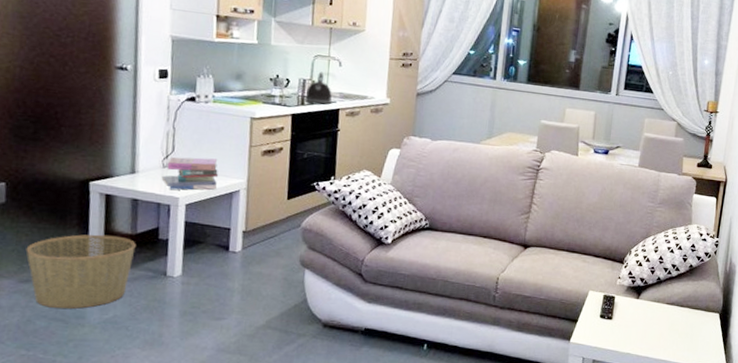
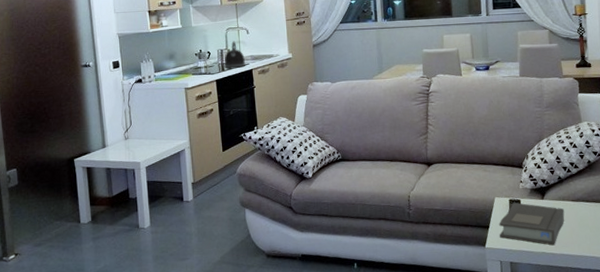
basket: present [26,234,136,309] -> none [36,200,114,265]
books: present [161,157,219,190] -> none [125,126,167,157]
book: none [587,299,657,347] -> present [499,202,565,246]

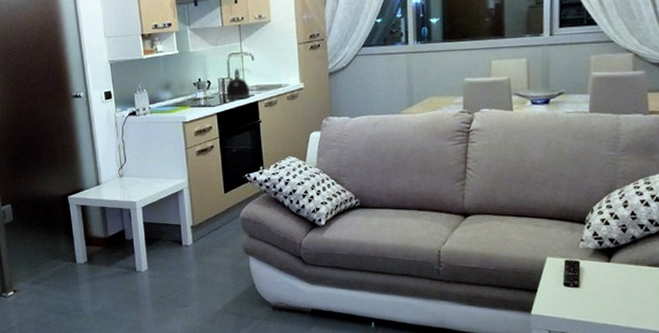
book: present [499,202,565,246] -> none [550,264,637,317]

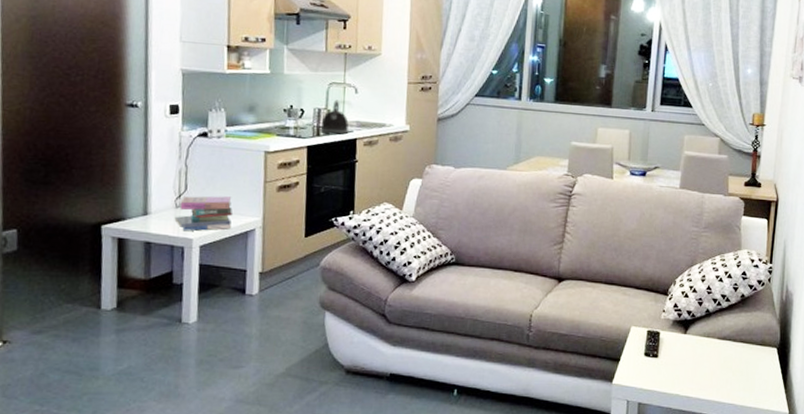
books: none [120,164,164,196] -> present [174,196,234,232]

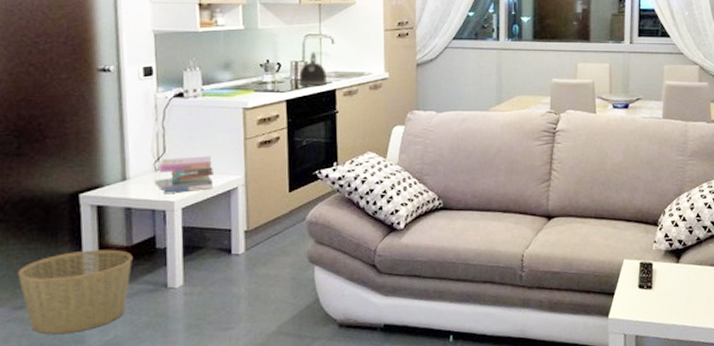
basket: none [38,280,150,361] -> present [17,249,133,335]

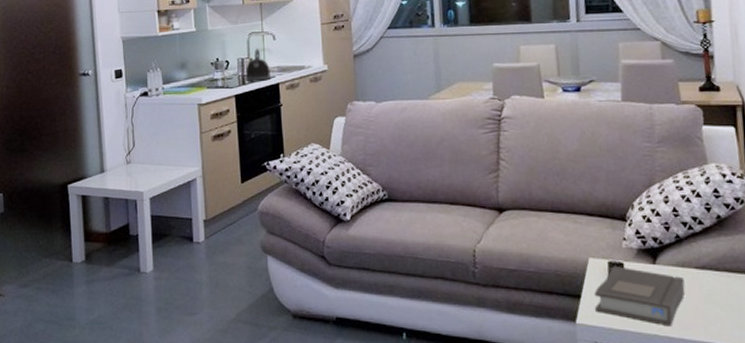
basket: present [17,249,133,335] -> none [22,235,111,312]
books: present [154,156,215,195] -> none [126,149,176,185]
book: none [626,266,701,317] -> present [594,266,686,327]

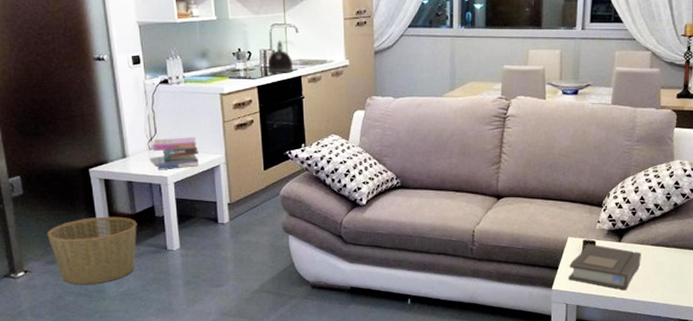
basket: none [22,235,111,312] -> present [47,216,137,285]
books: none [126,149,176,185] -> present [149,137,199,171]

